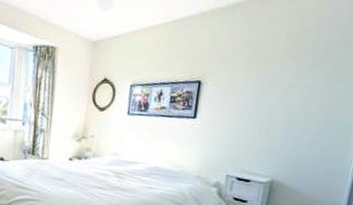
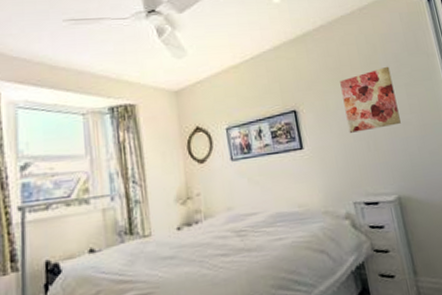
wall art: none [246,54,315,116] -> present [340,66,401,133]

